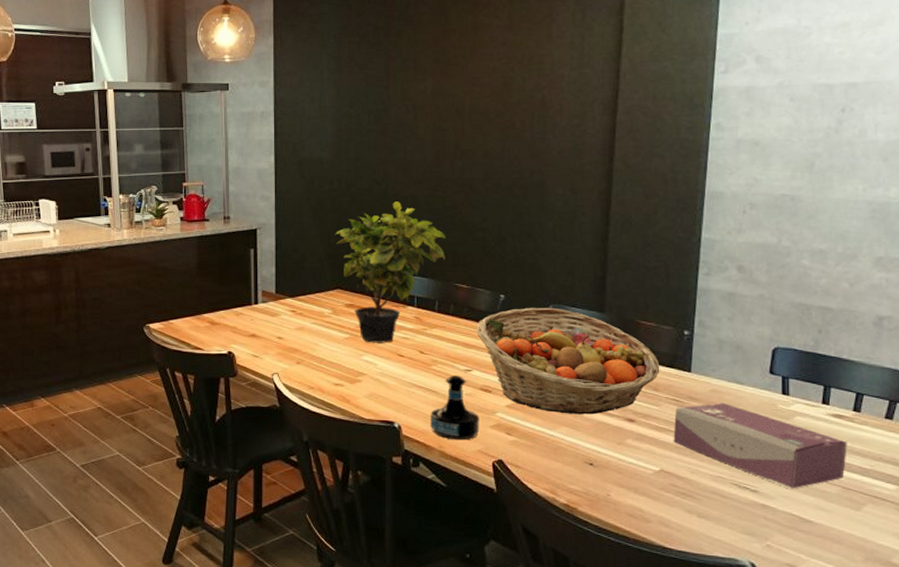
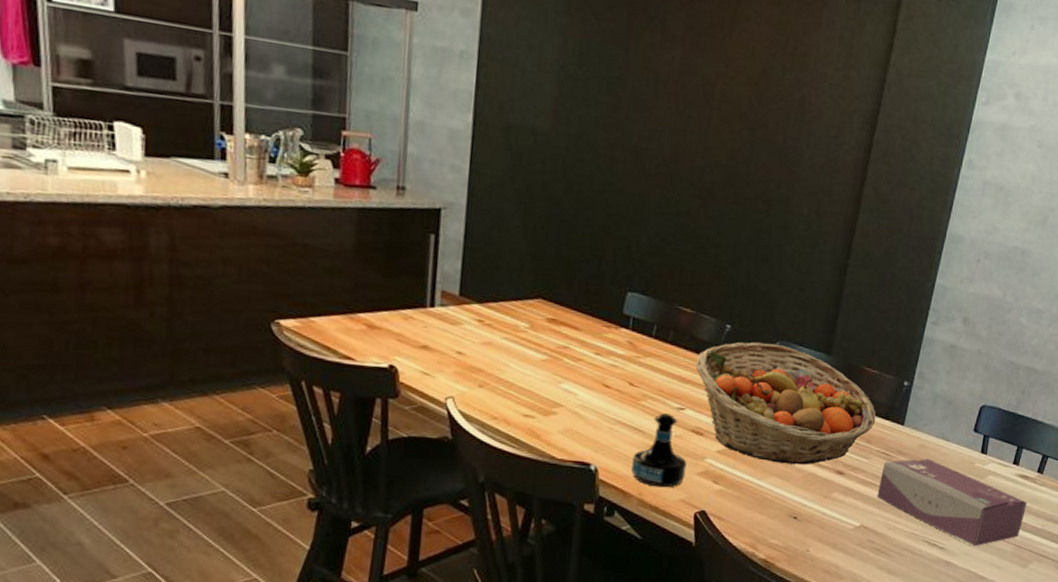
potted plant: present [335,201,445,343] -> none [543,197,674,370]

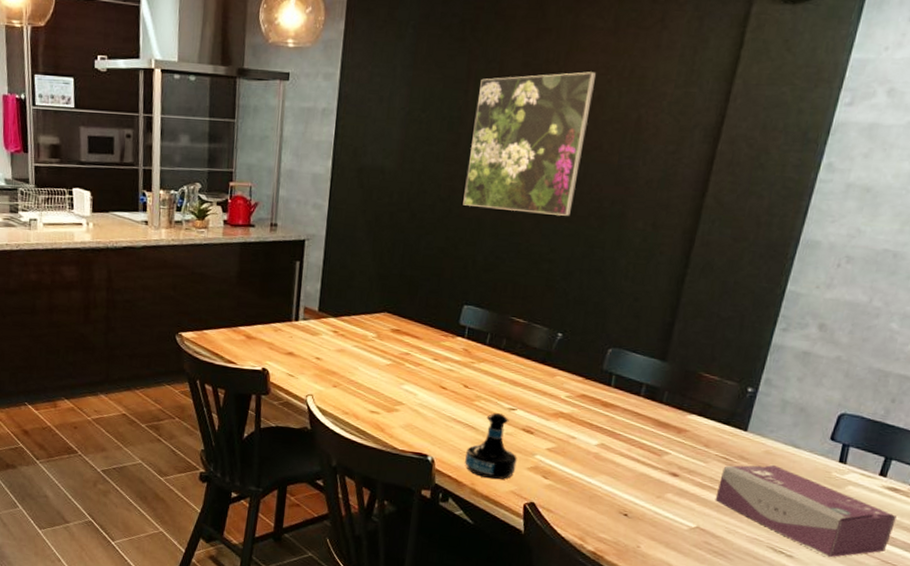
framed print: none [625,36,760,198] -> present [463,72,596,216]
fruit basket: present [695,342,876,465] -> none [527,349,716,466]

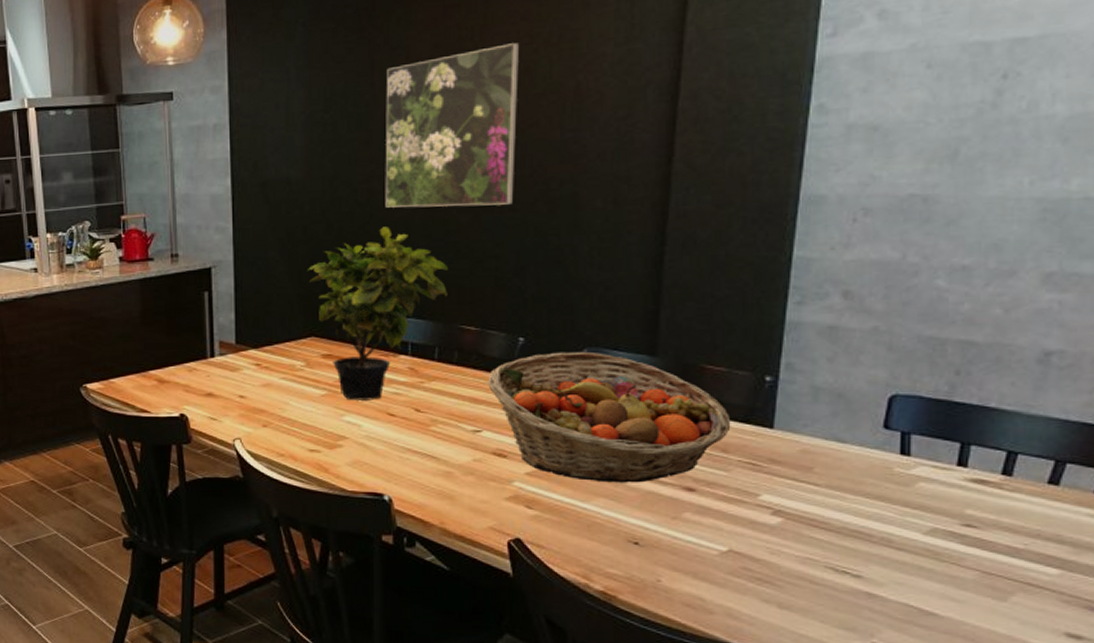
potted plant: none [389,222,508,374] -> present [308,227,448,401]
tequila bottle: present [465,413,517,480] -> none [429,437,491,515]
fruit basket: none [527,349,716,466] -> present [488,351,731,483]
tissue box: present [715,464,897,558] -> none [747,465,991,574]

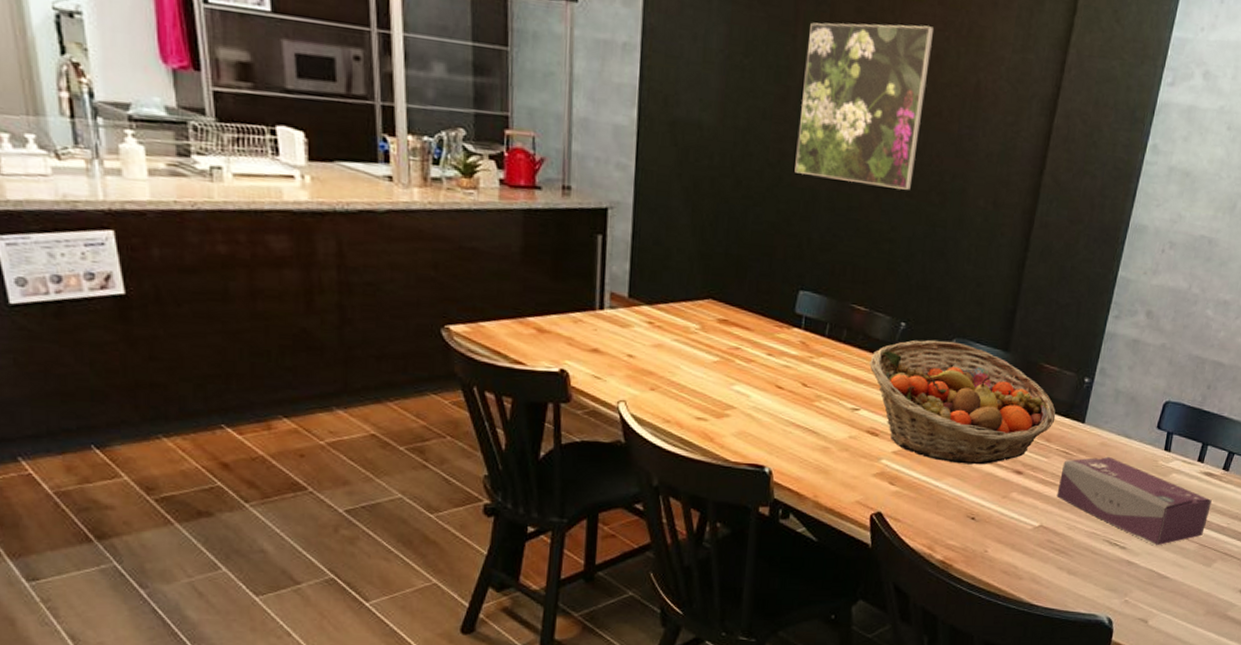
potted plant: present [308,227,448,401] -> none [712,192,846,371]
tissue box: none [747,465,991,574] -> present [1056,456,1212,546]

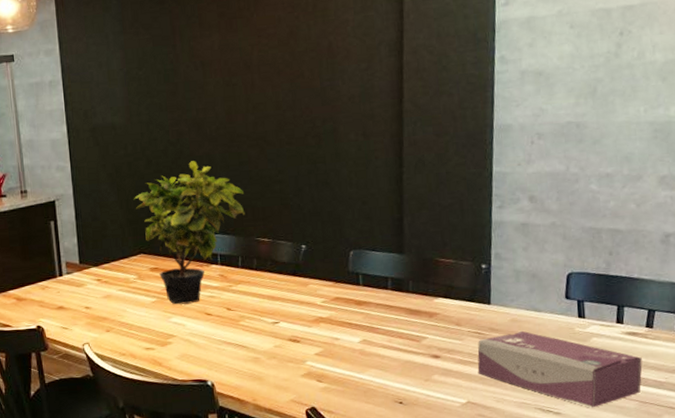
potted plant: none [712,192,846,371] -> present [134,161,245,305]
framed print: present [794,22,933,190] -> none [185,12,289,146]
fruit basket: present [870,339,1056,465] -> none [281,253,461,357]

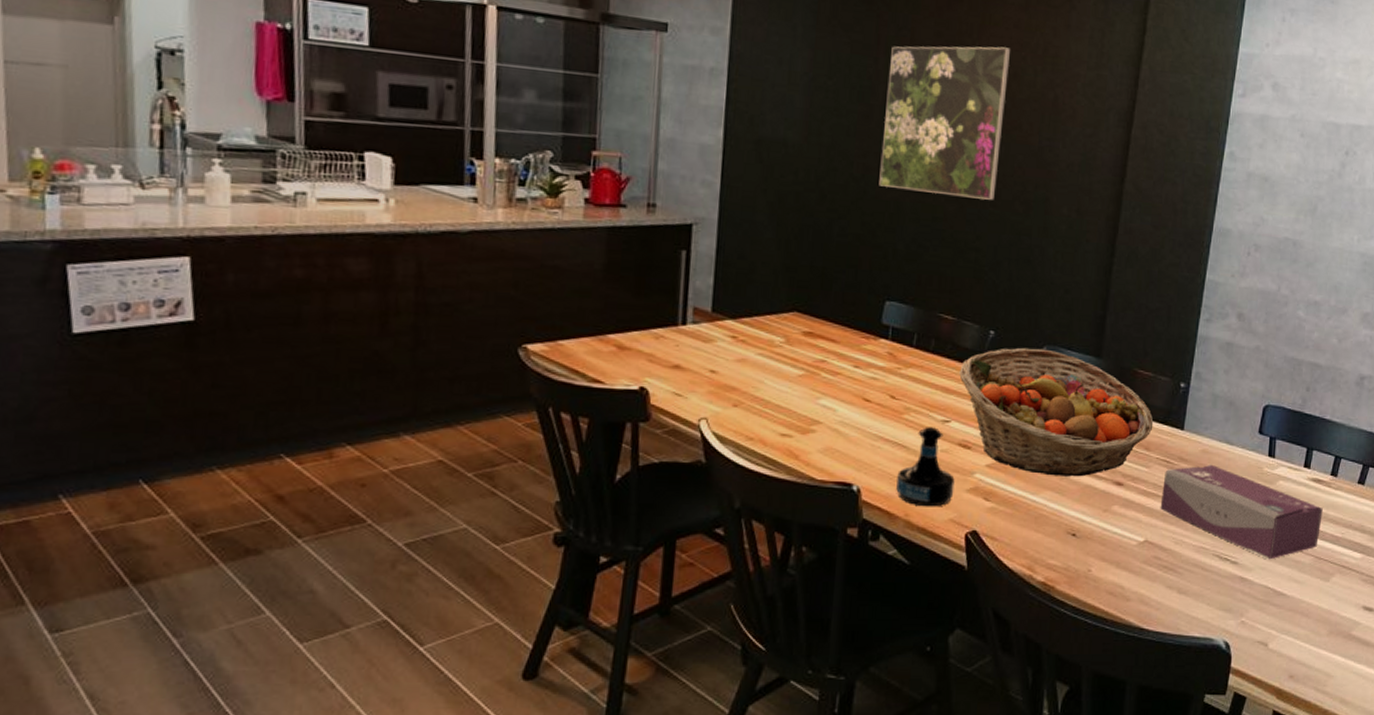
potted plant: present [134,161,245,305] -> none [797,205,932,384]
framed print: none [185,12,289,146] -> present [879,46,1010,200]
tequila bottle: none [242,328,291,392] -> present [896,427,955,507]
fruit basket: none [281,253,461,357] -> present [959,347,1154,477]

